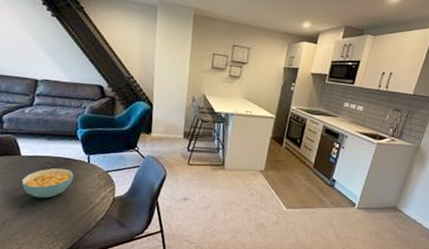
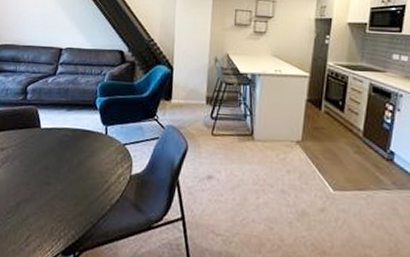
cereal bowl: present [21,168,74,198] -> none [39,141,90,176]

